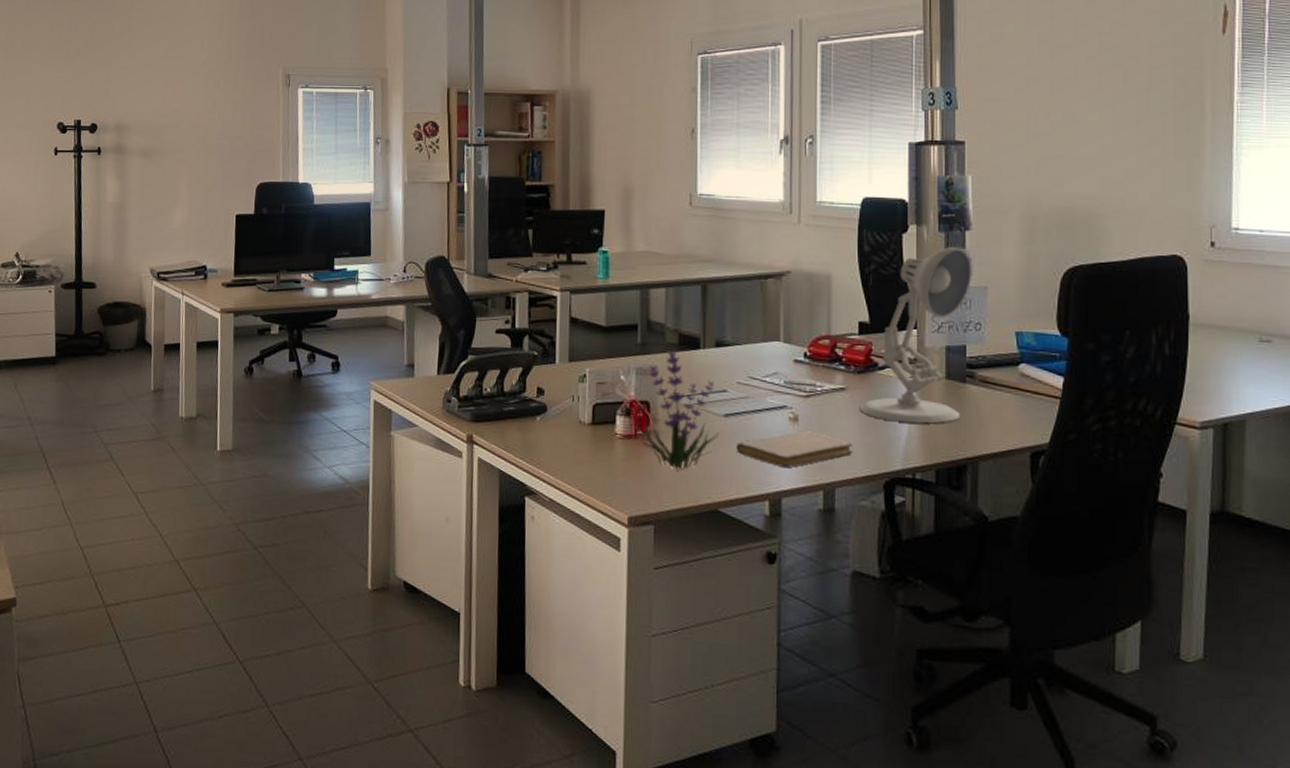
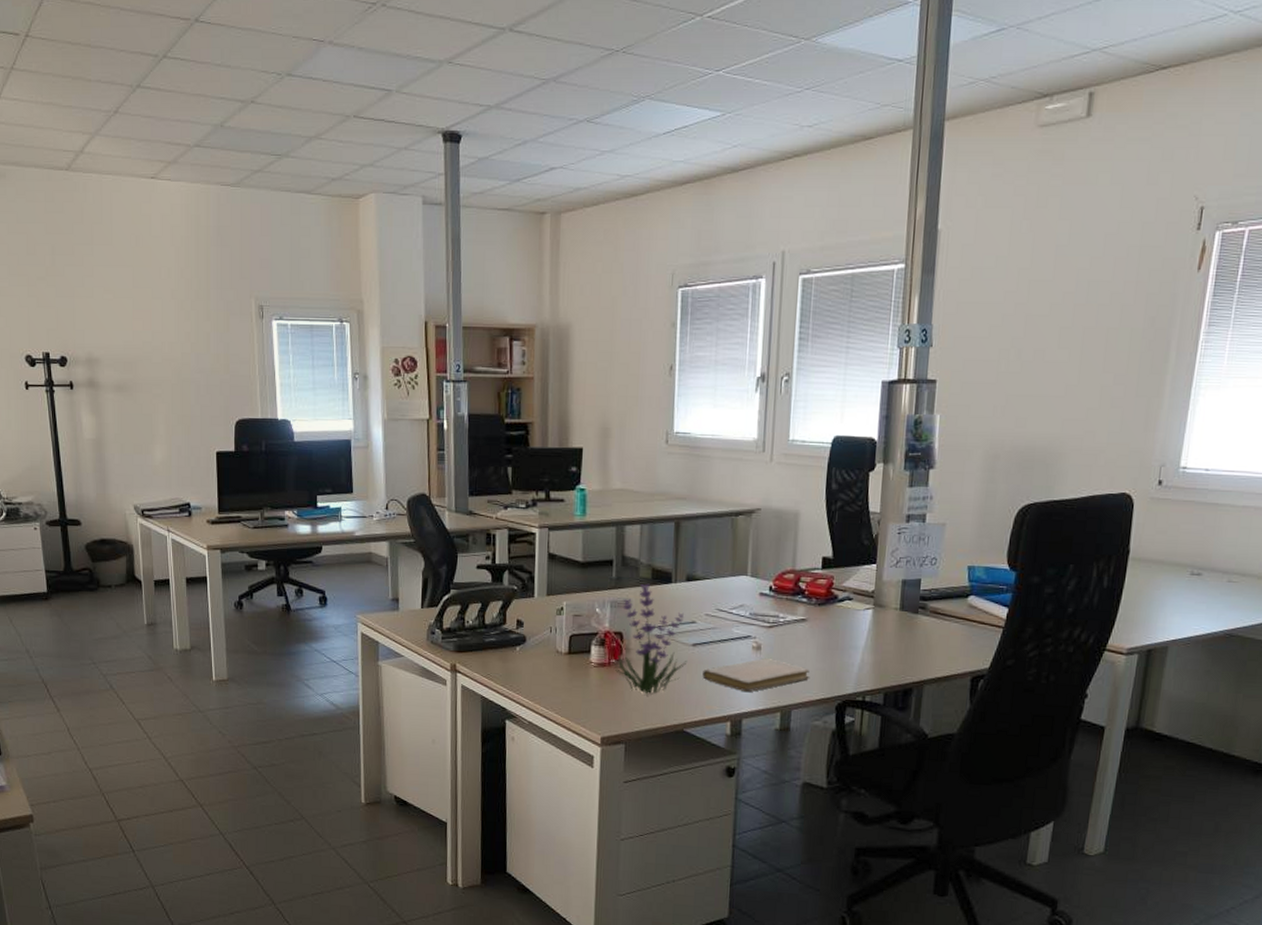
desk lamp: present [859,247,973,424] -> none [817,485,934,652]

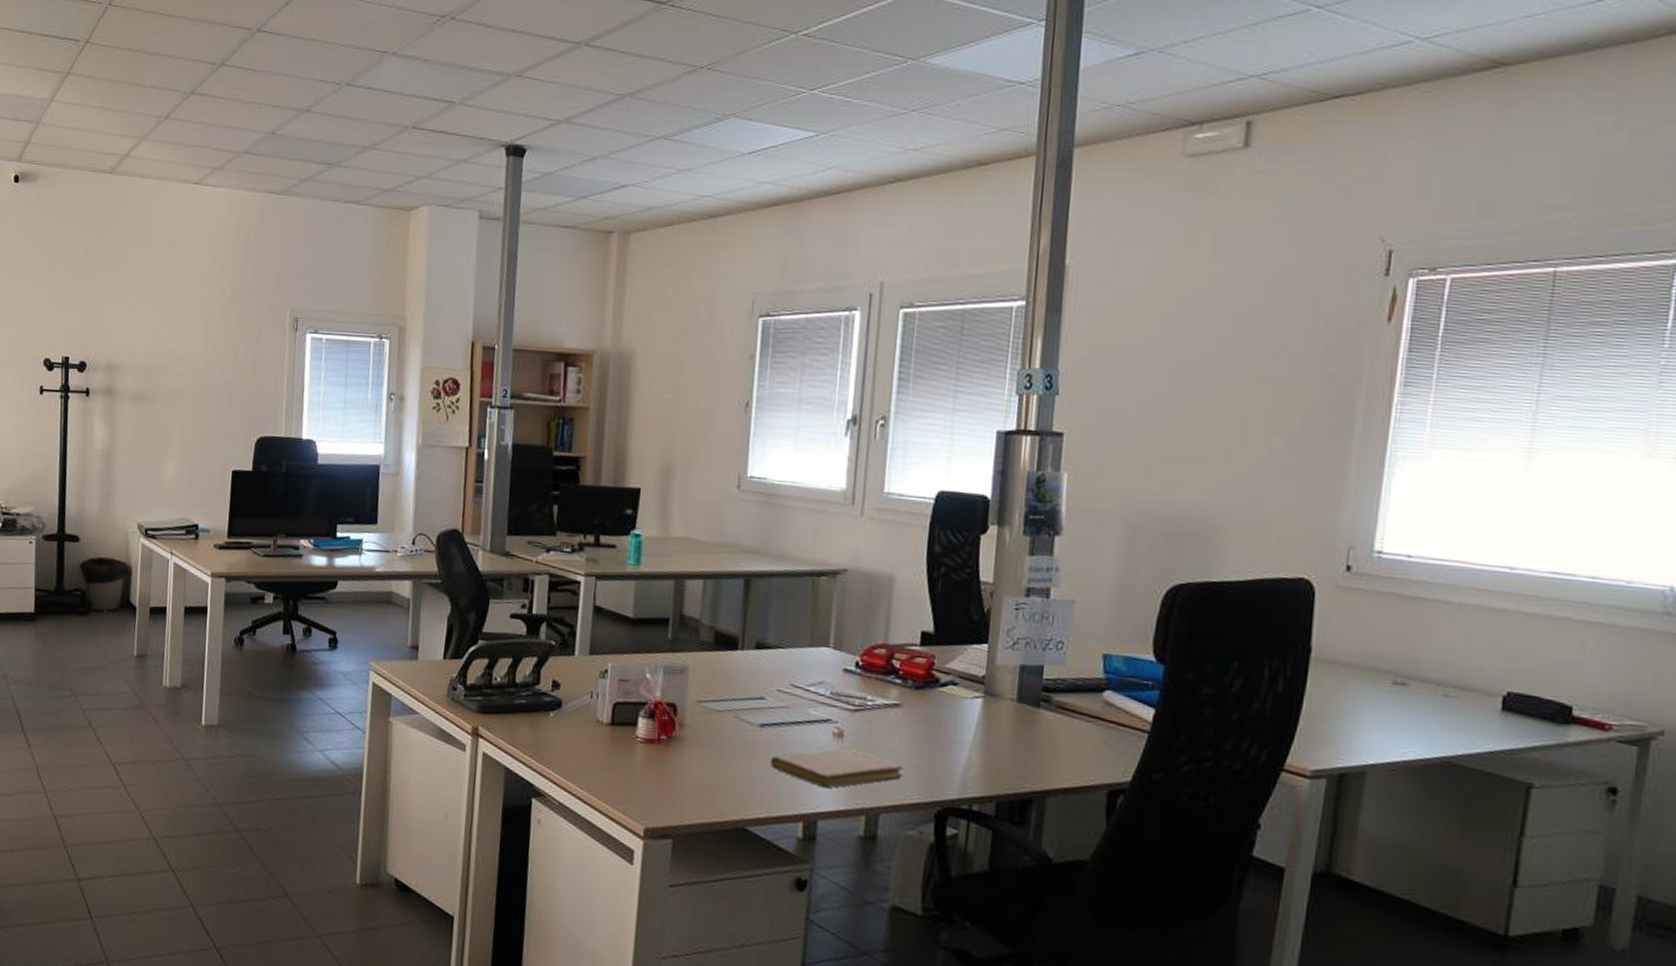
plant: present [613,583,688,695] -> none [663,648,753,781]

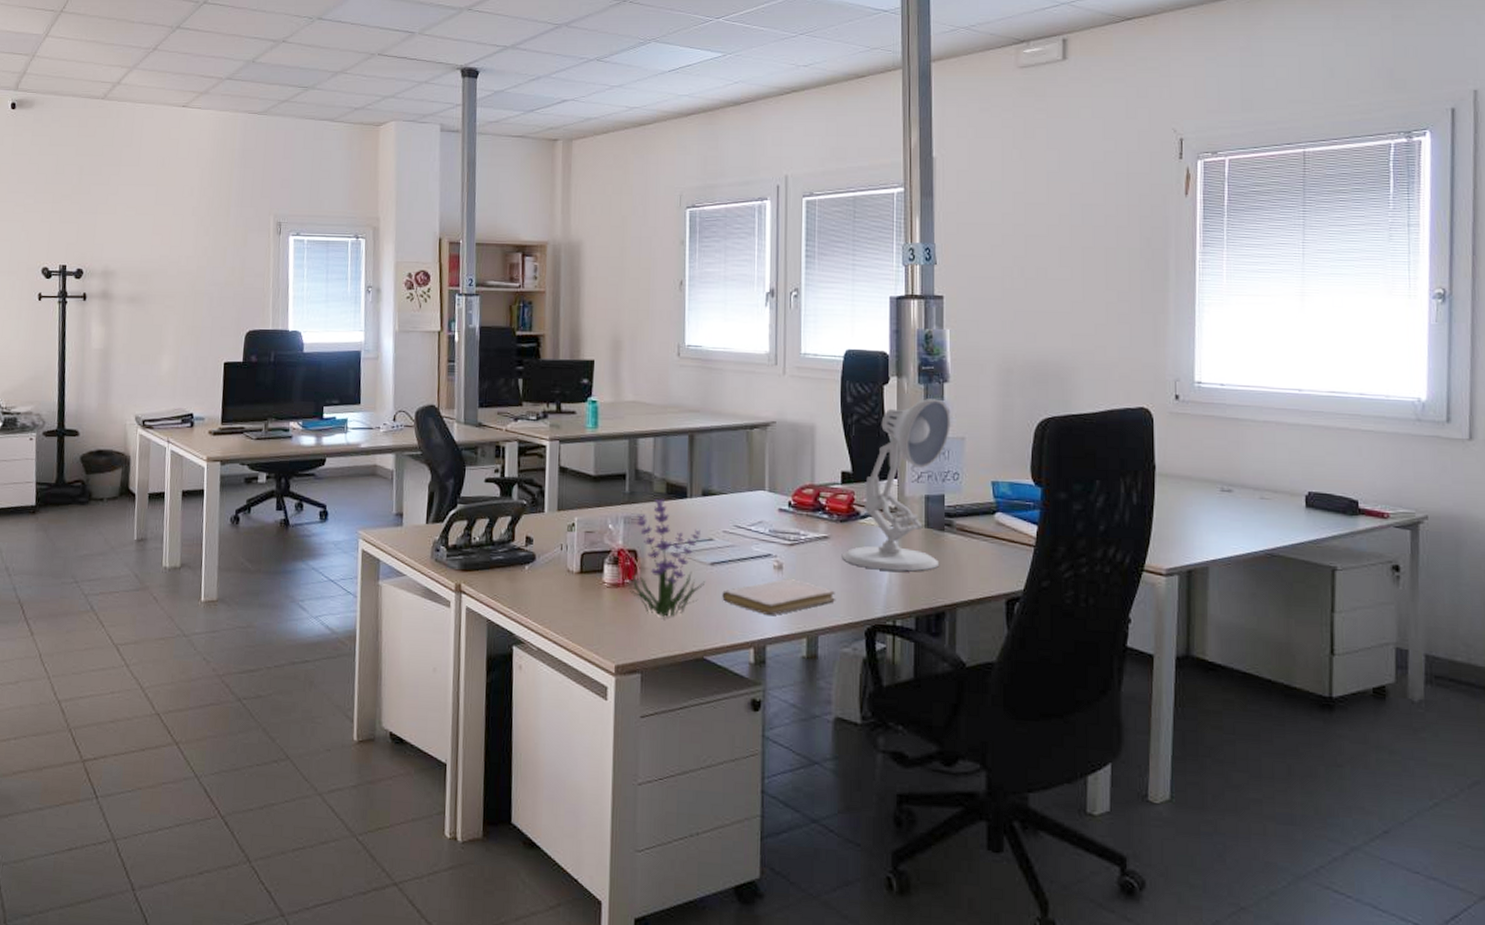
plant: none [663,648,753,781] -> present [627,498,706,618]
desk lamp: none [913,553,1060,752] -> present [841,399,951,572]

